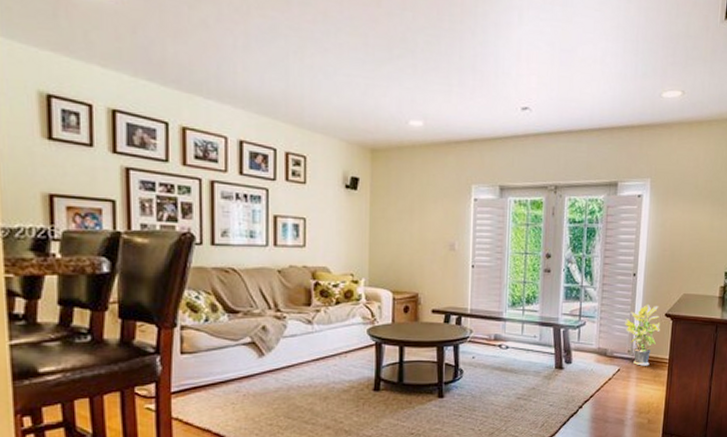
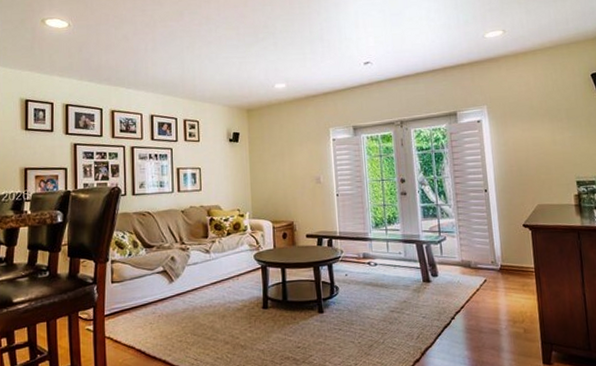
potted plant: present [625,303,661,366] -> none [484,216,520,276]

